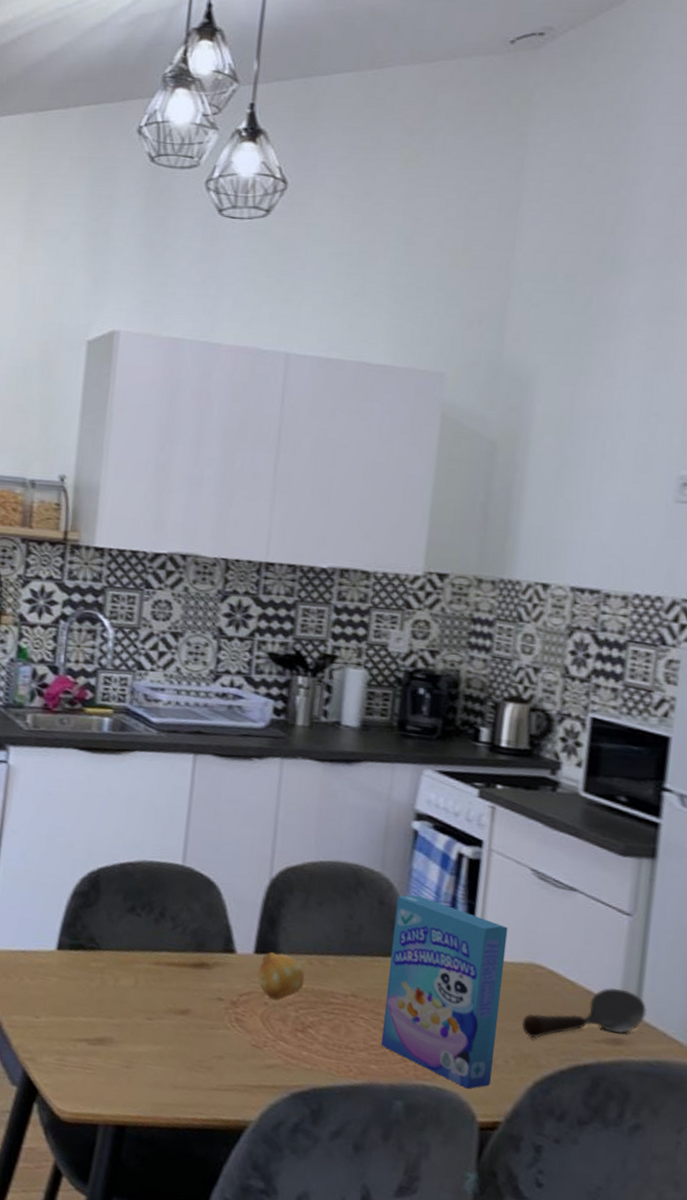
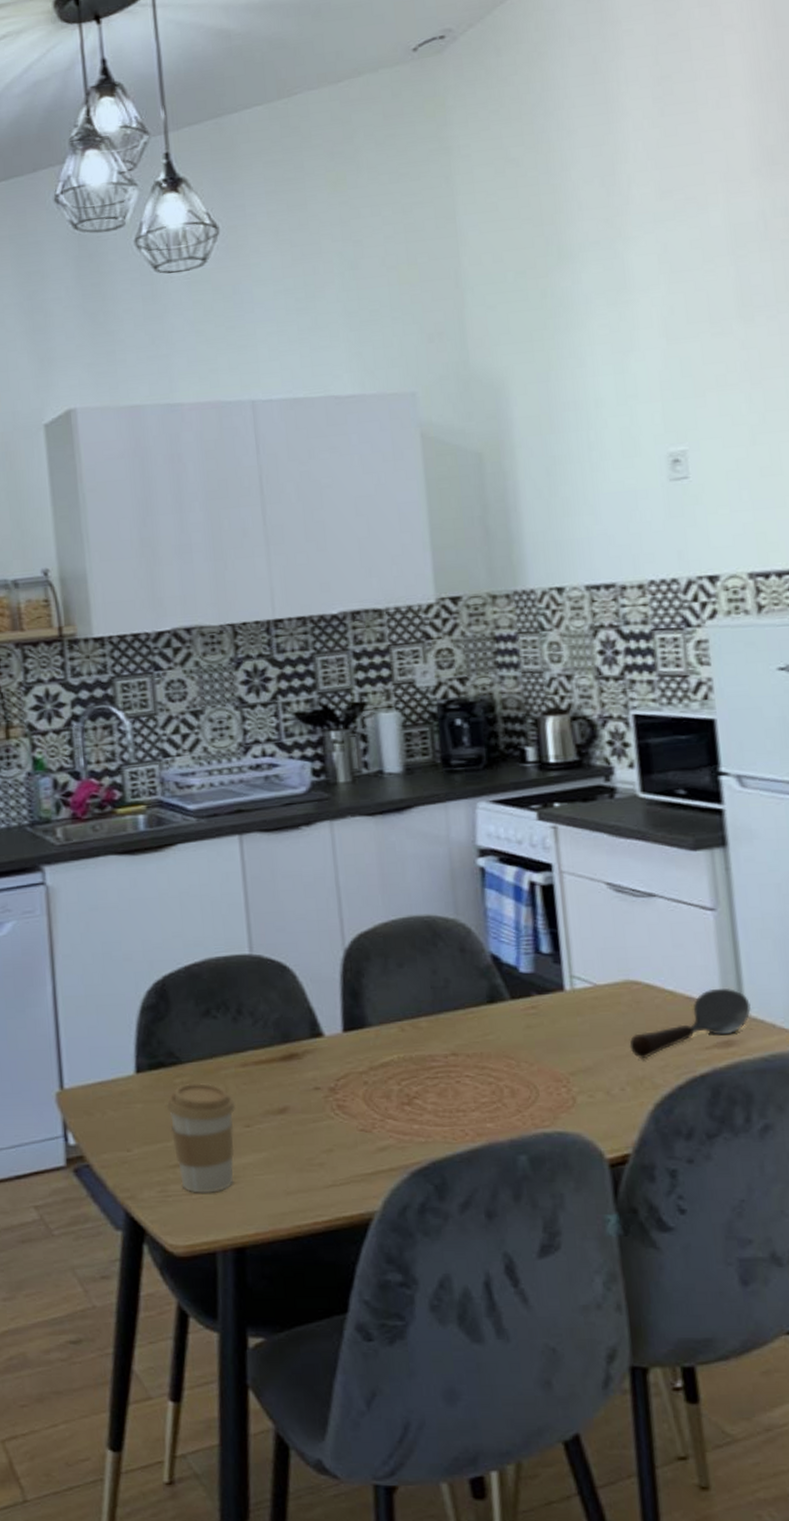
coffee cup: none [78,968,142,1072] -> present [166,1083,236,1193]
fruit: present [257,952,305,1000] -> none [351,1025,401,1077]
cereal box: present [380,894,508,1089] -> none [477,935,611,1127]

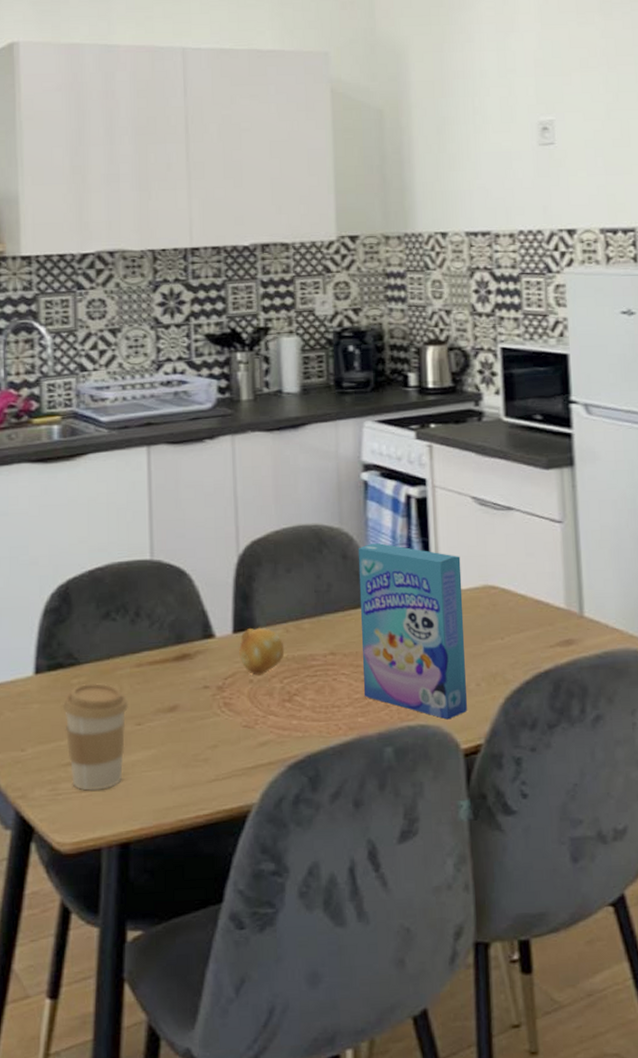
fruit: none [351,1025,401,1077] -> present [239,627,285,676]
cereal box: none [477,935,611,1127] -> present [358,543,467,720]
spoon: present [629,988,751,1058] -> none [485,592,589,656]

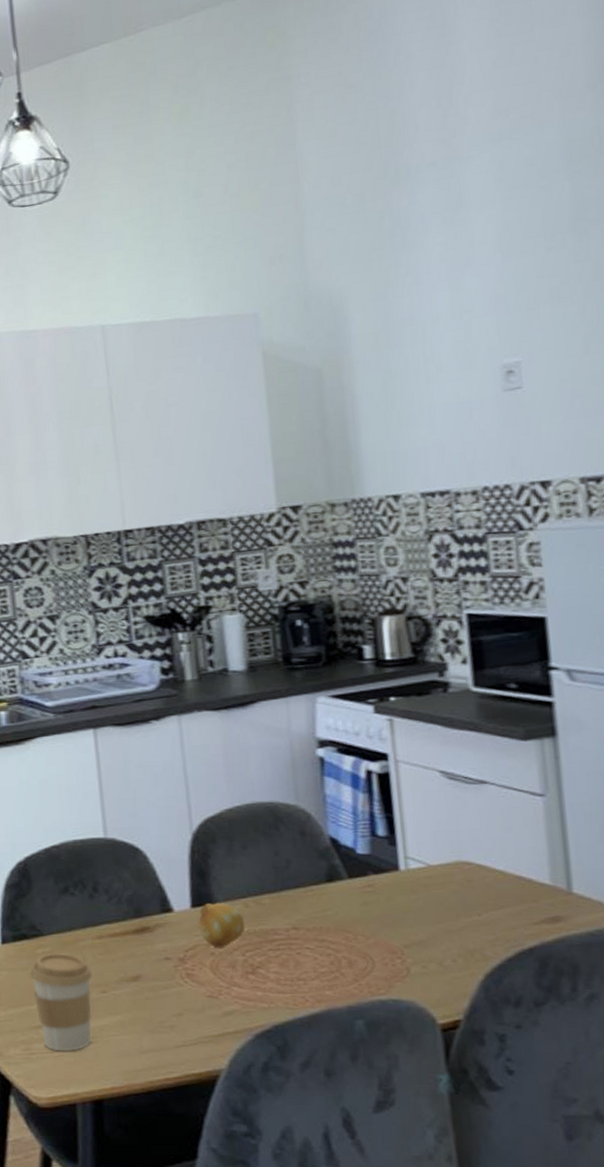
cereal box: present [358,543,467,720] -> none [316,819,443,995]

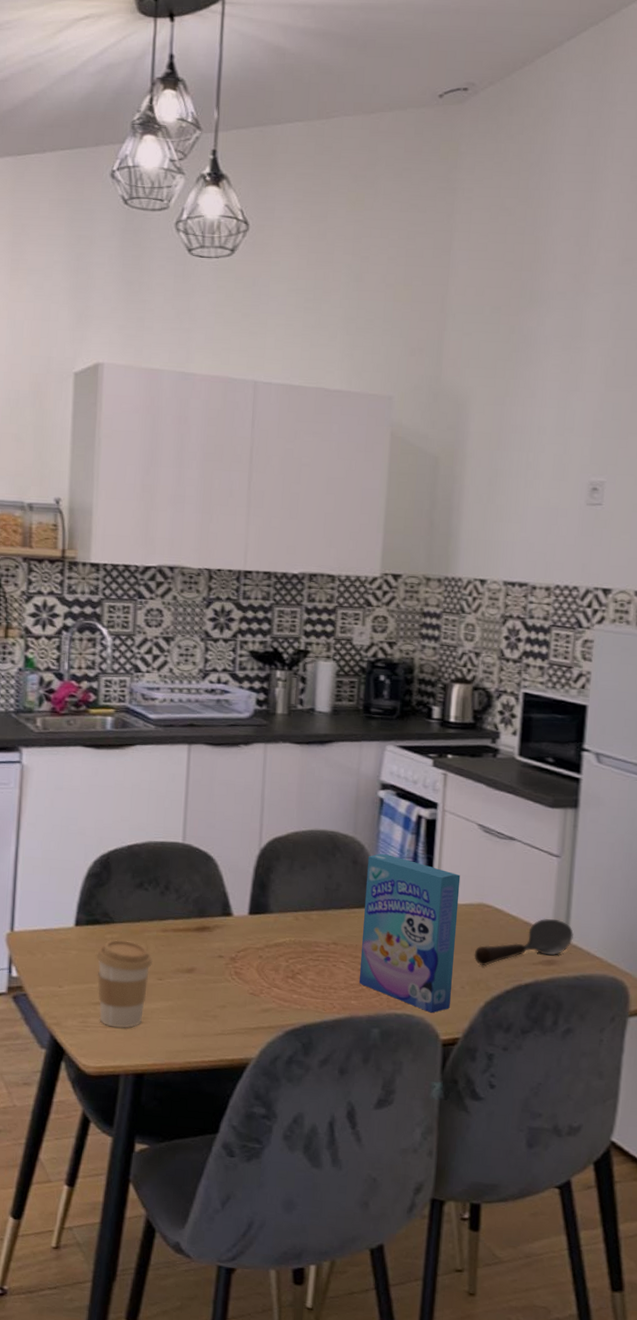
fruit: present [198,902,245,948] -> none [252,912,293,953]
cereal box: none [316,819,443,995] -> present [358,854,461,1013]
spoon: none [461,868,578,932] -> present [474,918,574,966]

